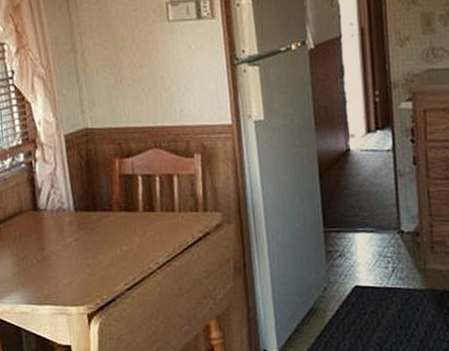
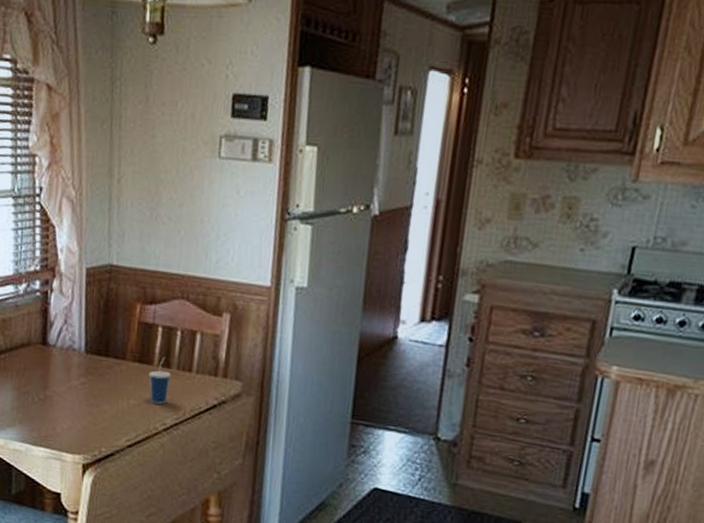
cup: none [136,202,157,246] -> present [149,356,171,404]

